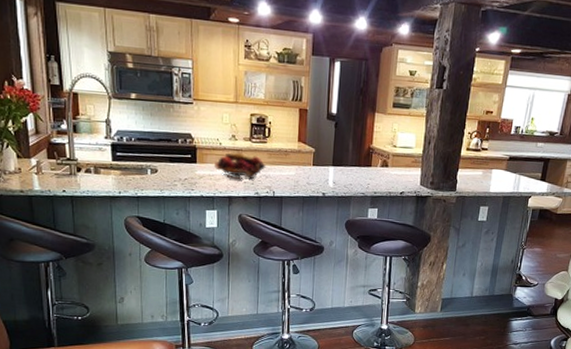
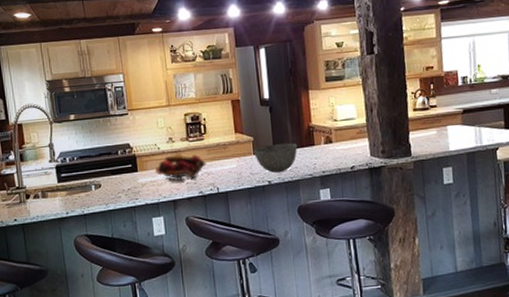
bowl: none [313,158,356,187] -> present [253,142,298,173]

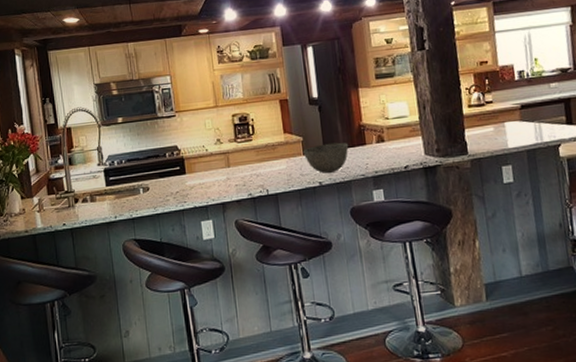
fruit basket: present [155,154,206,181] -> none [203,156,255,184]

